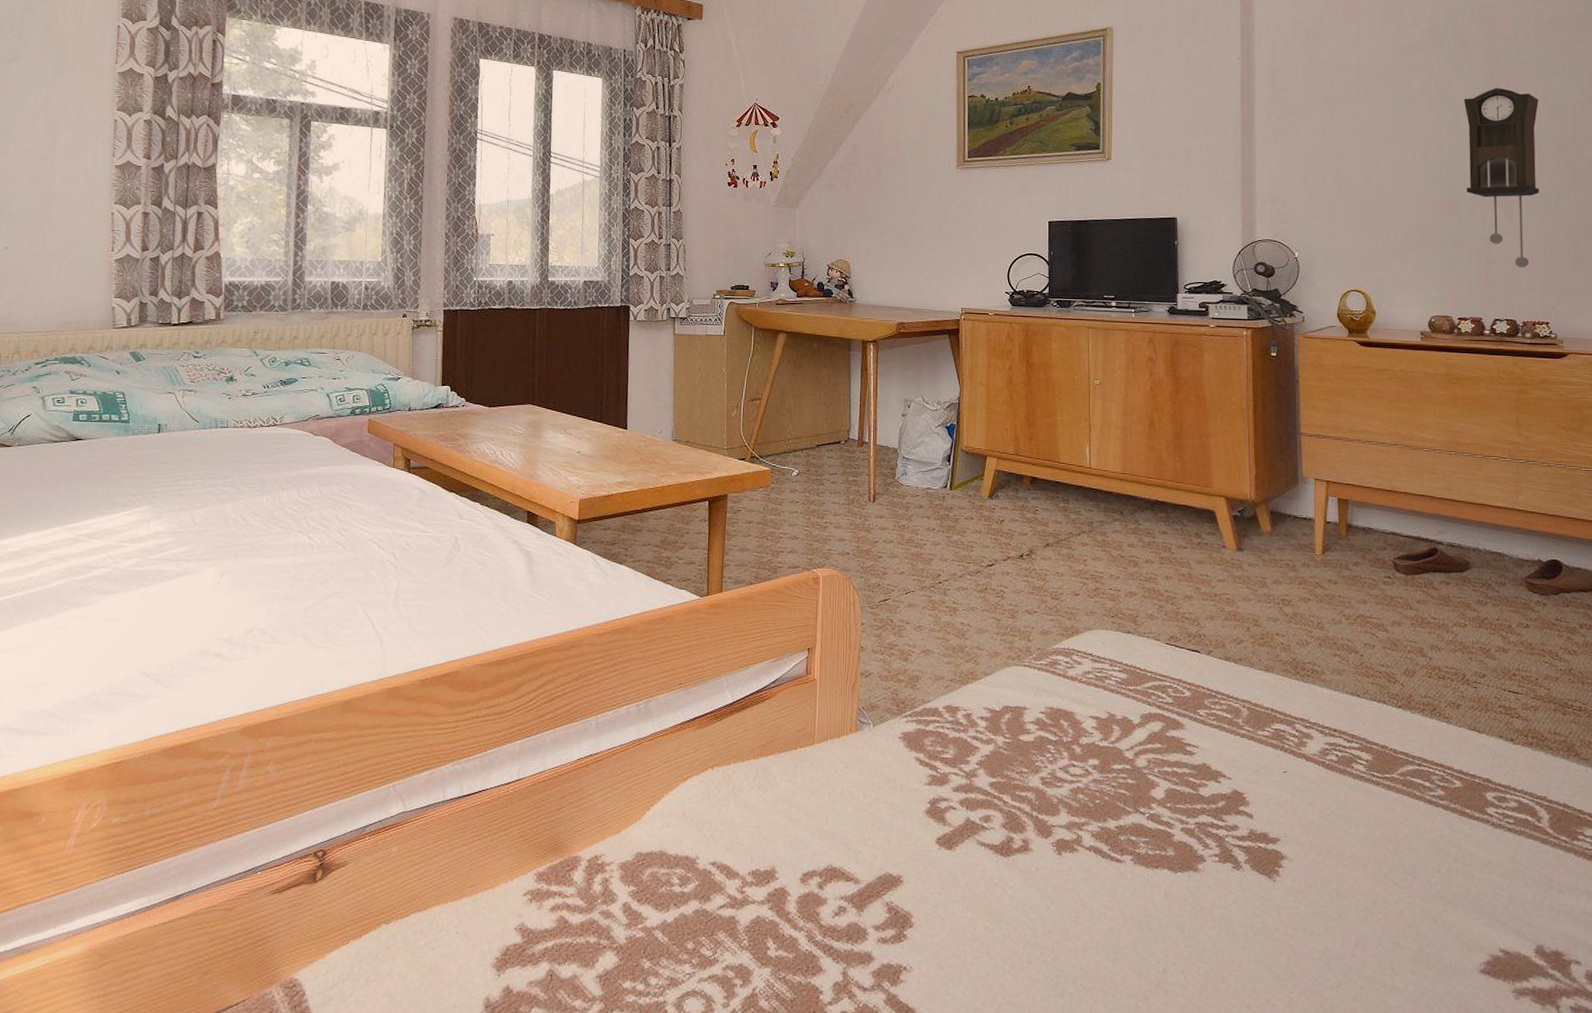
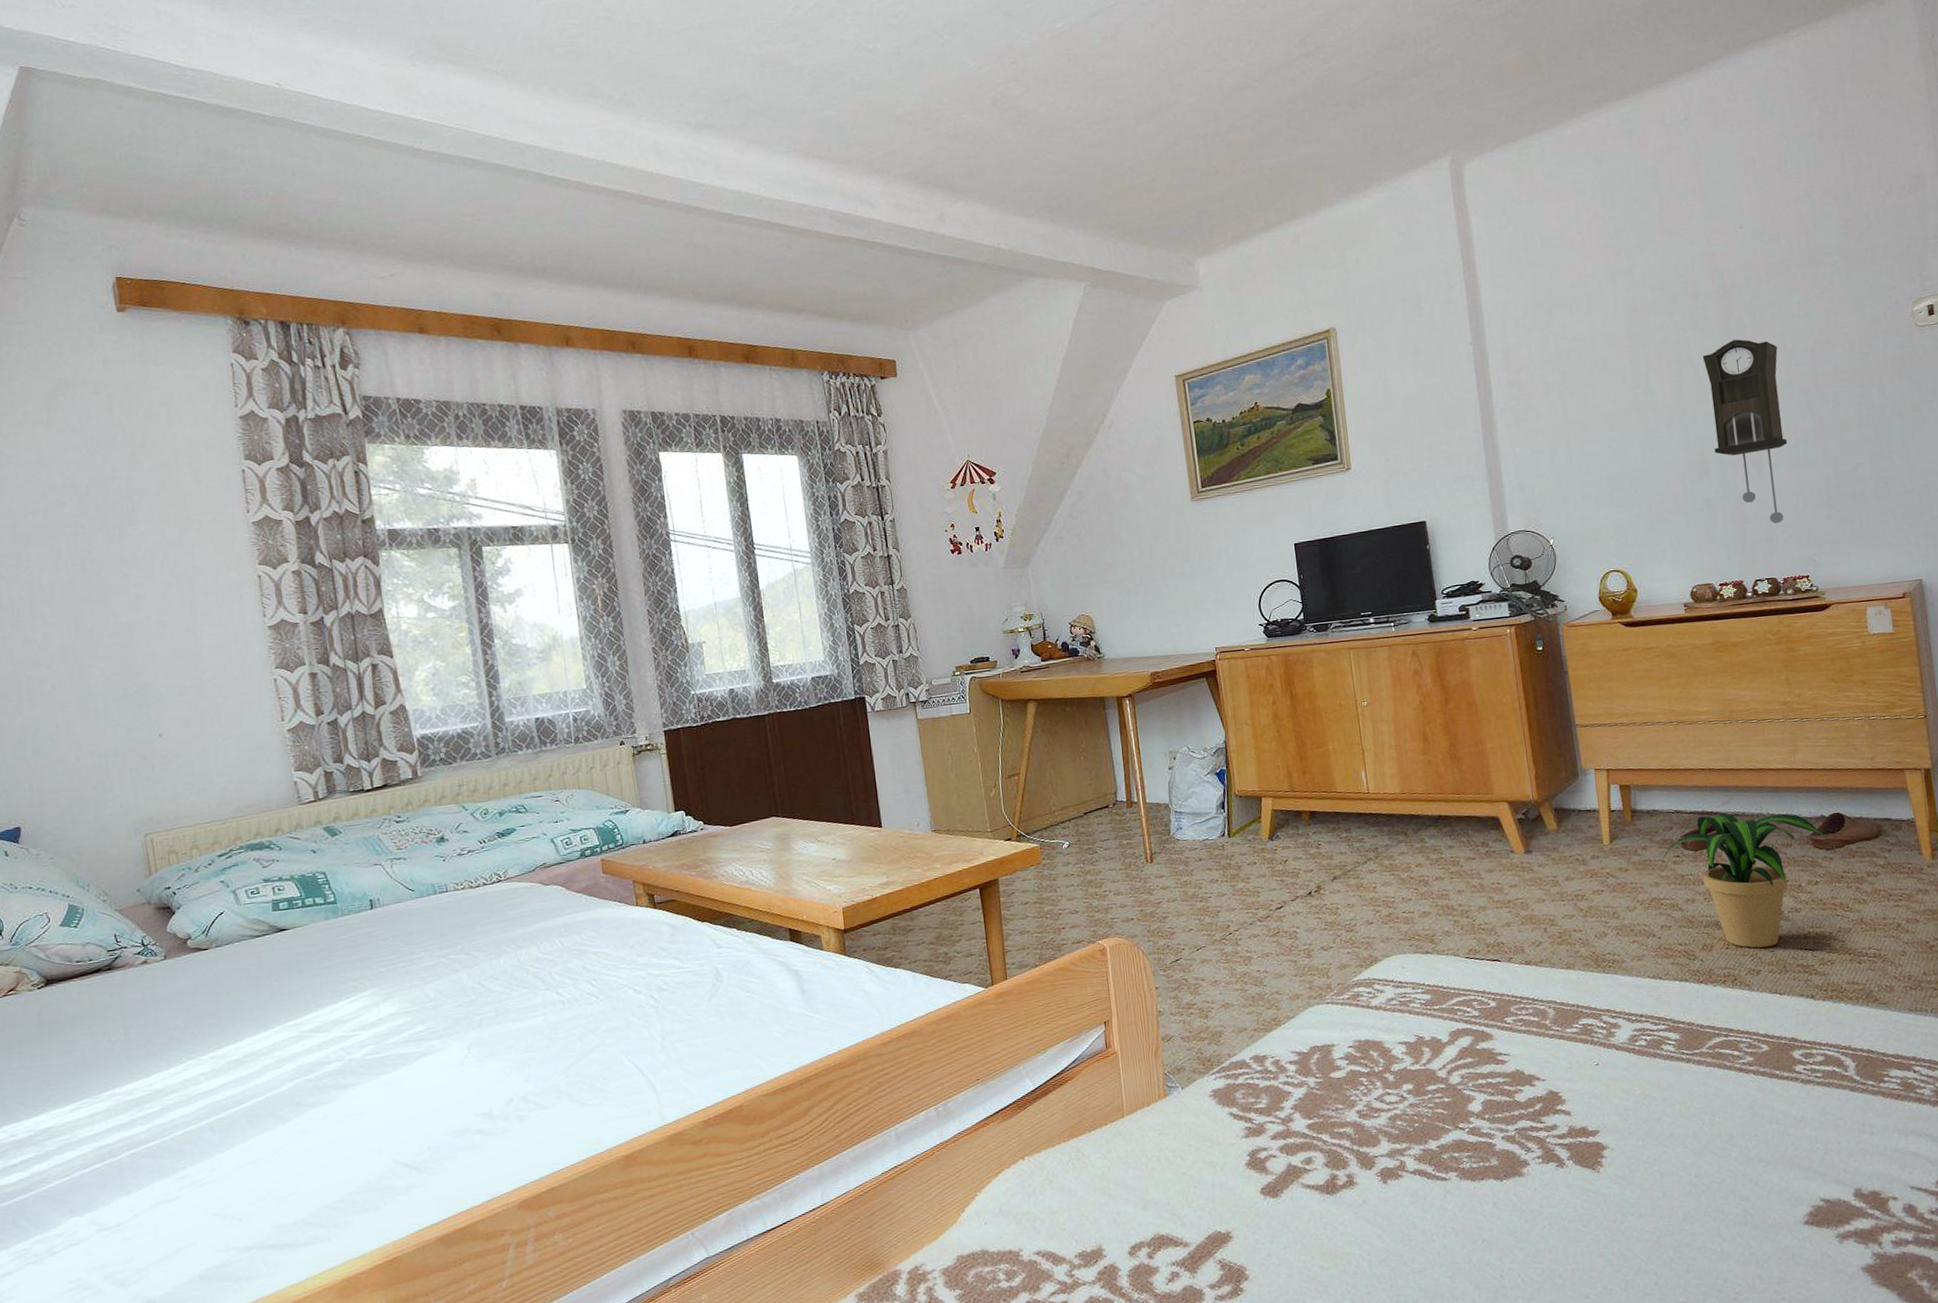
potted plant: none [1372,541,1543,682] -> present [1662,813,1828,948]

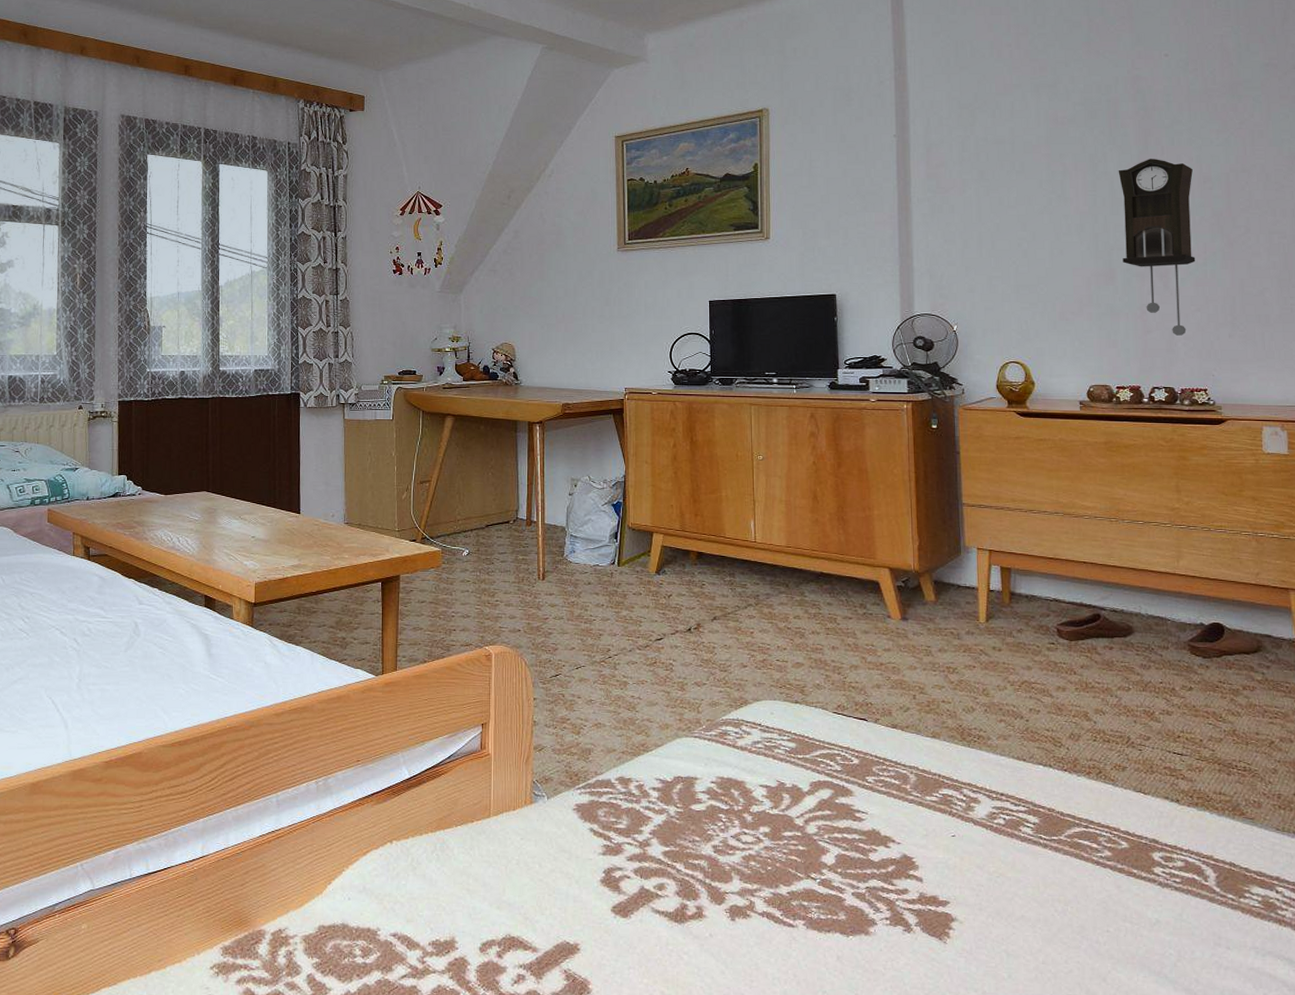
potted plant: present [1662,813,1828,948] -> none [1036,608,1206,745]

